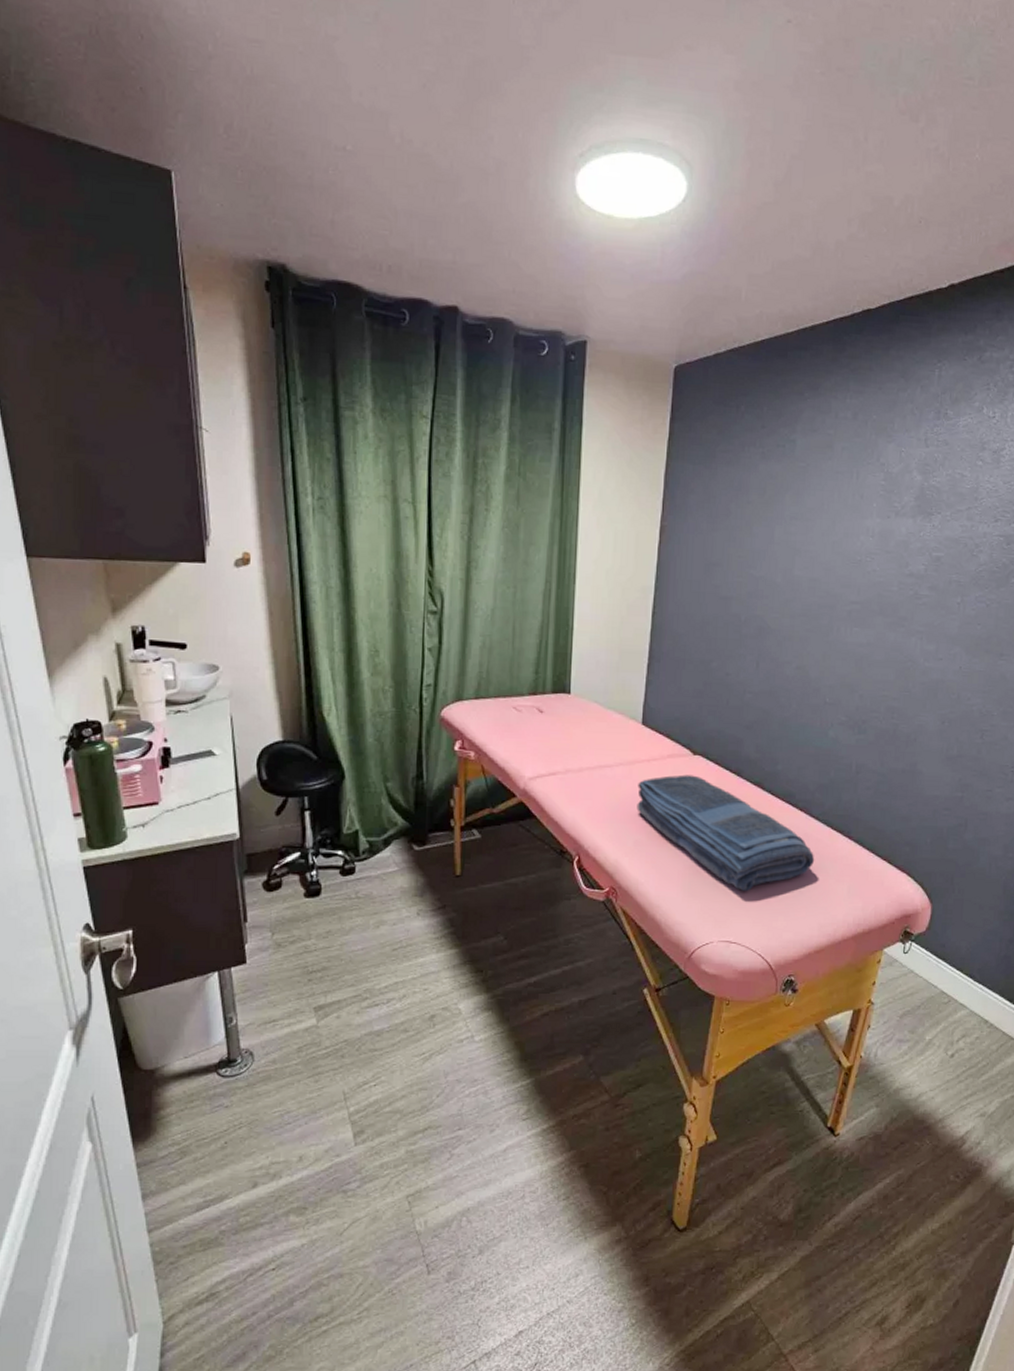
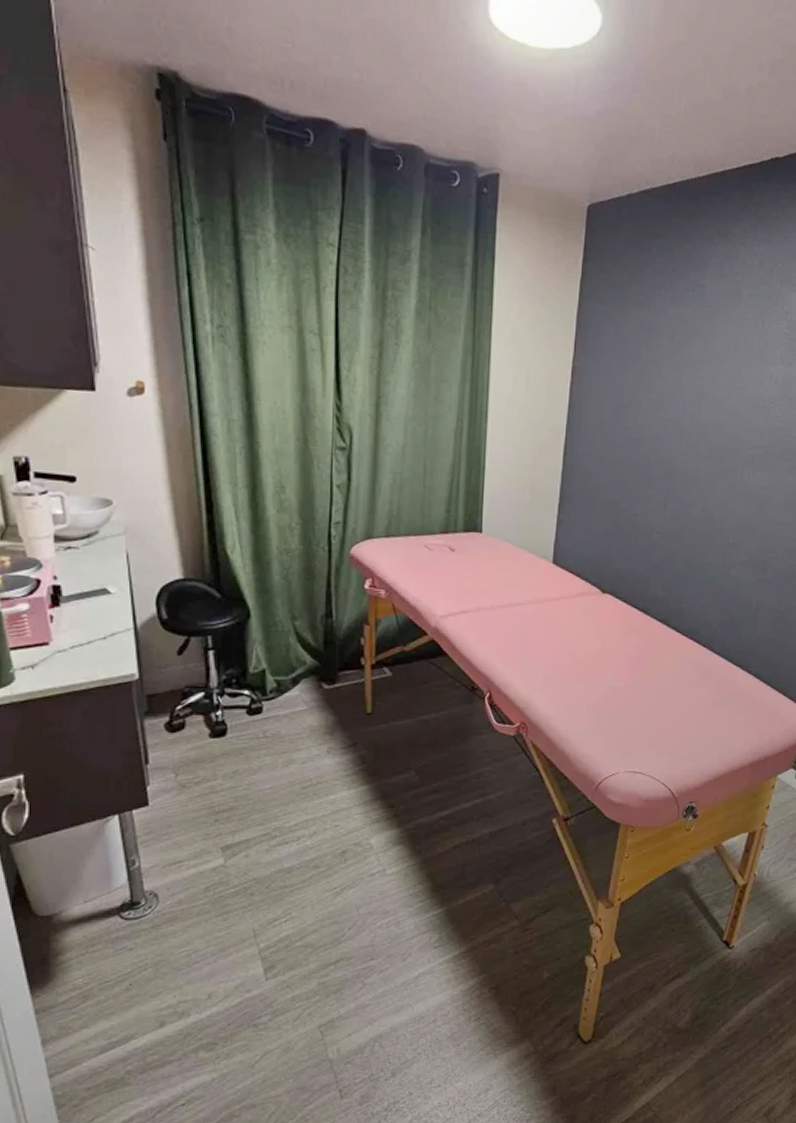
towel: present [636,774,815,891] -> none [547,612,716,723]

